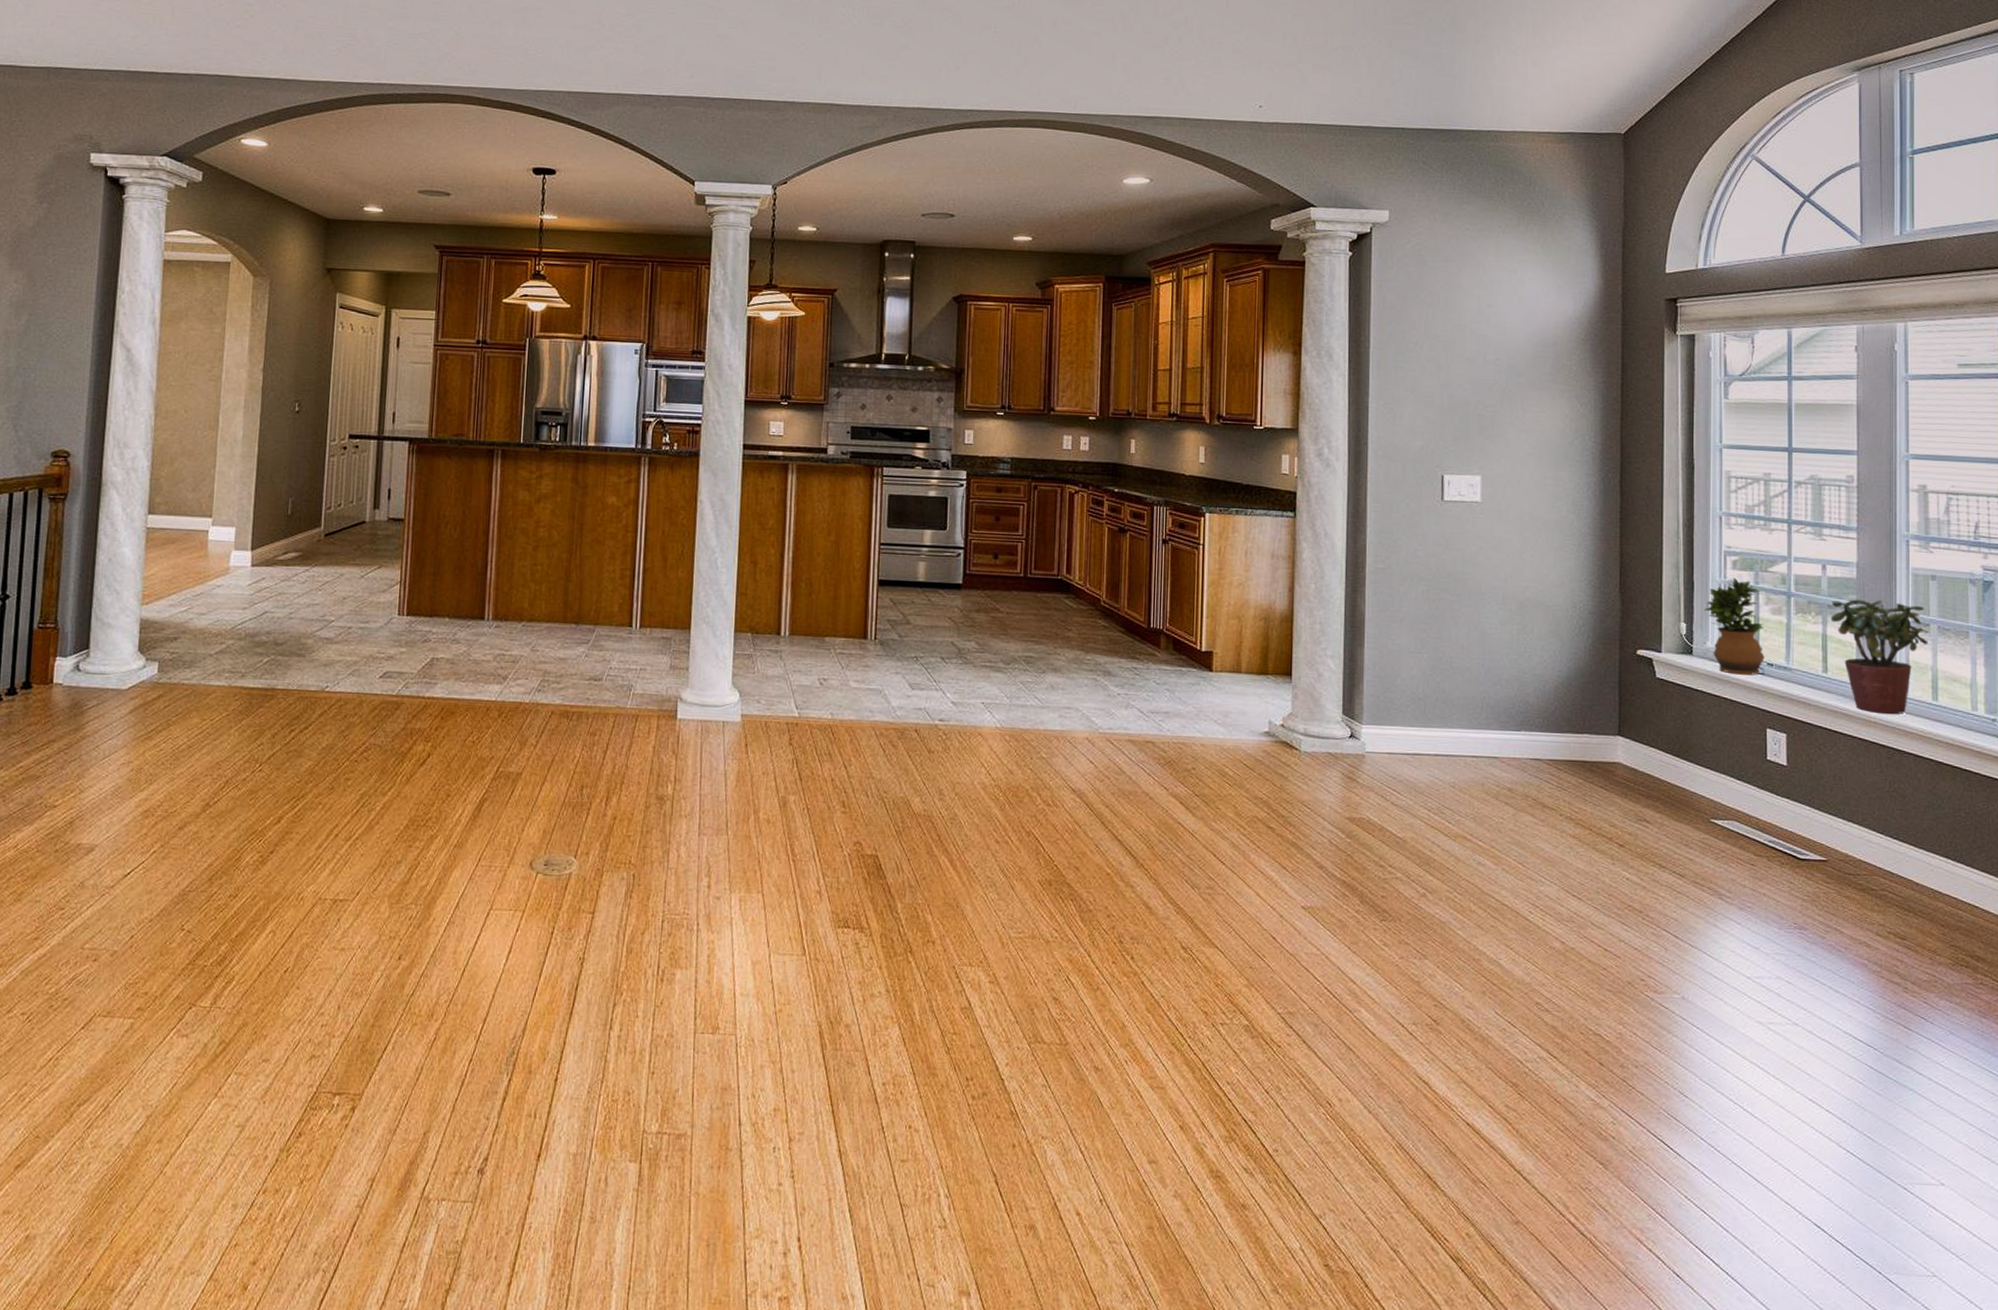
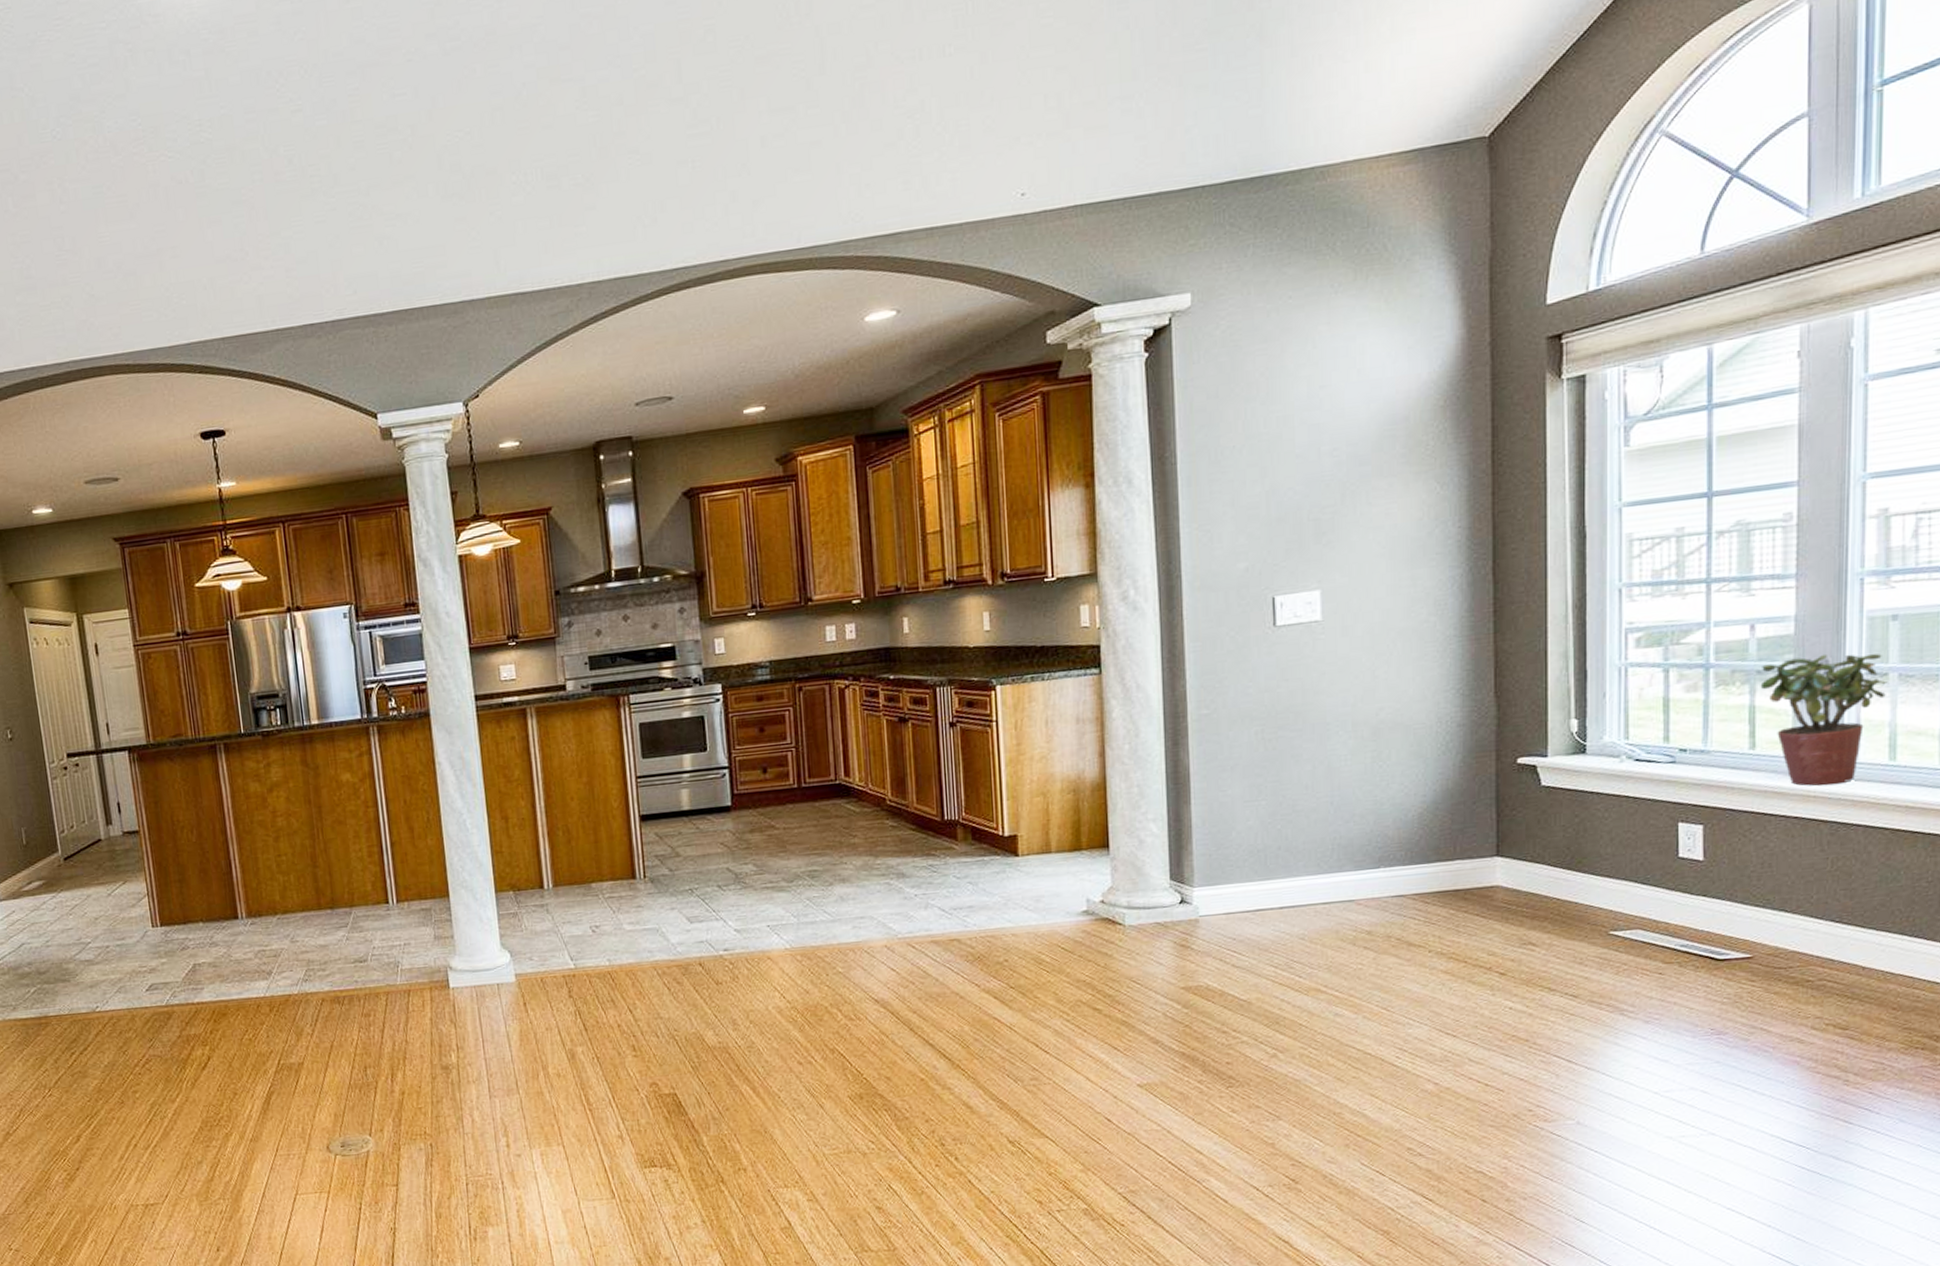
potted plant: present [1703,577,1765,675] -> none [1599,657,1676,768]

